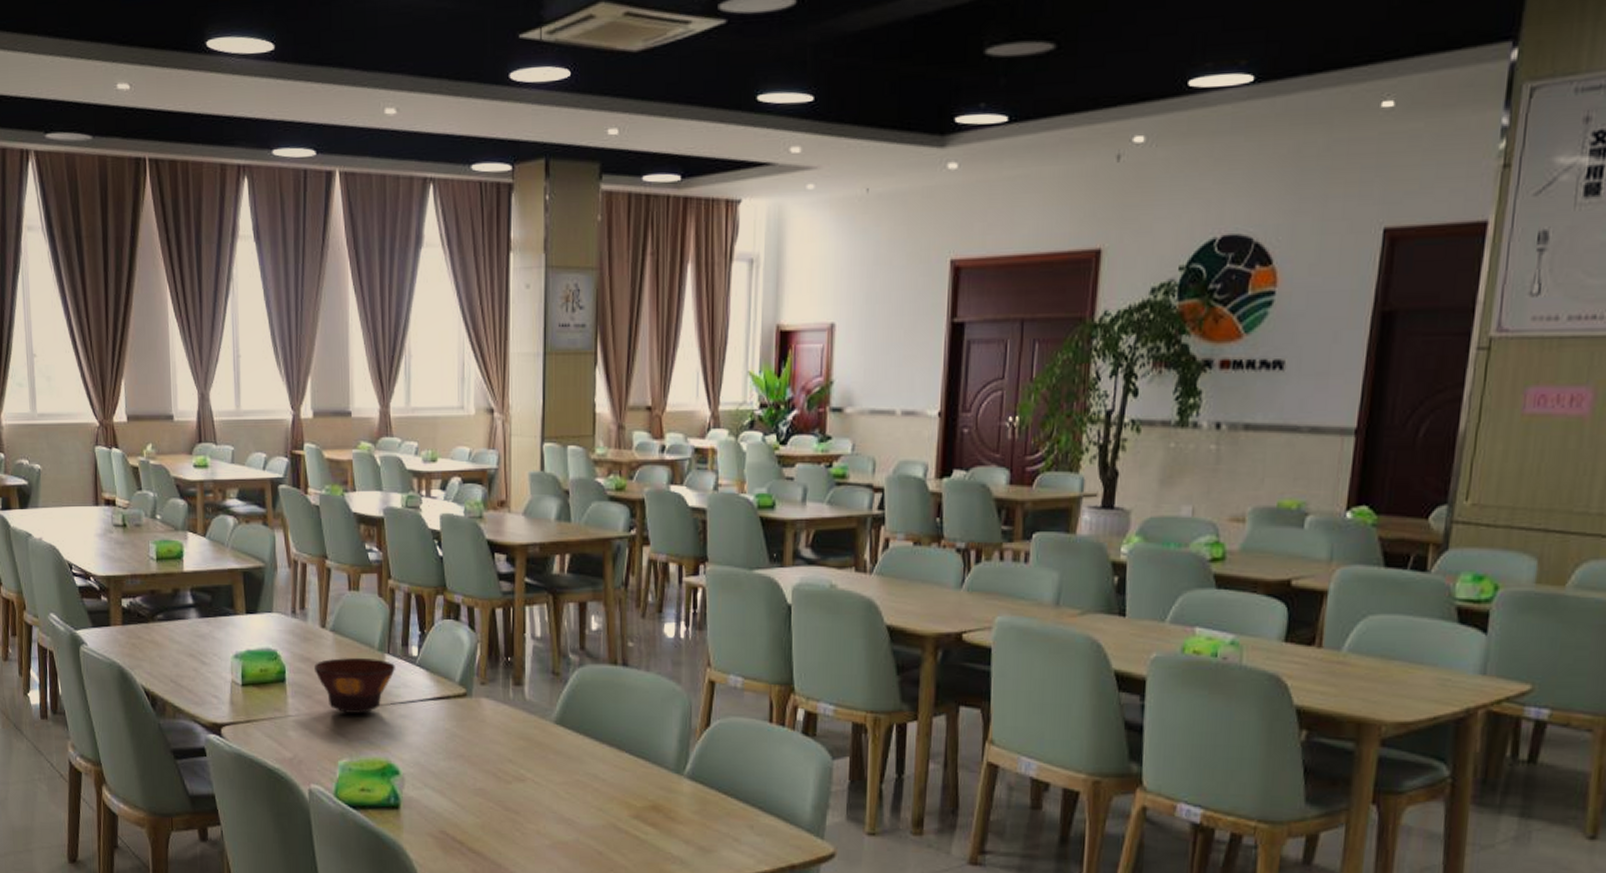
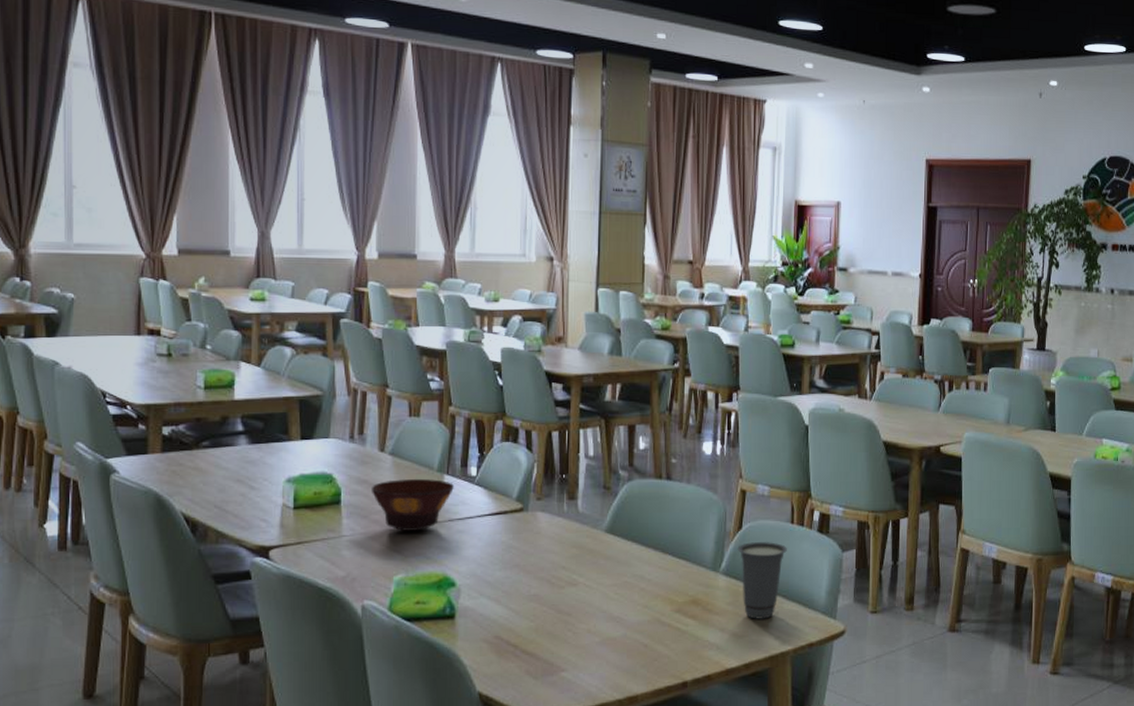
cup: none [704,742,764,833] -> present [737,542,787,619]

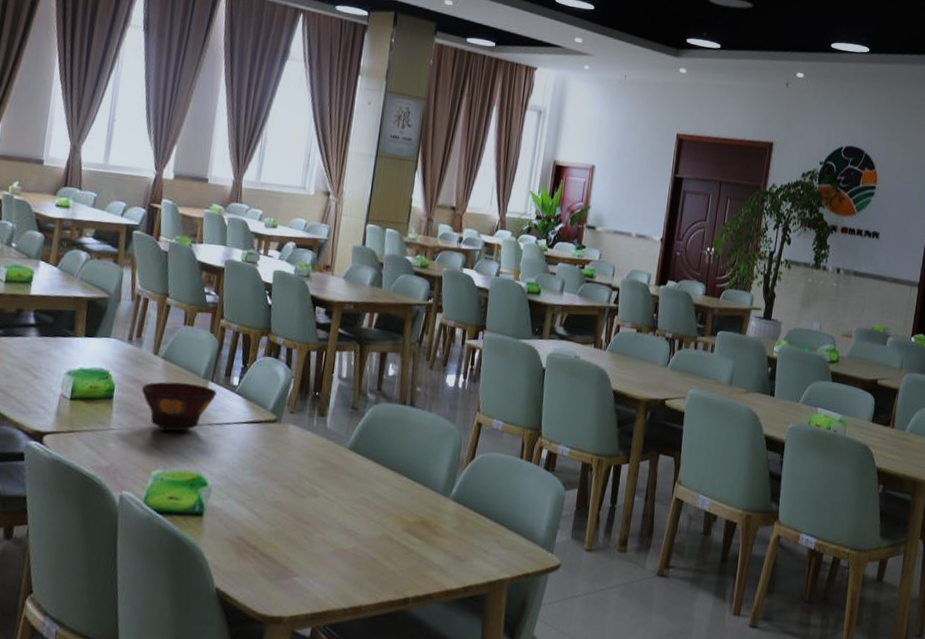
cup: present [737,542,787,619] -> none [468,472,514,546]

